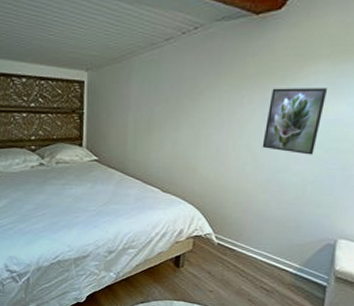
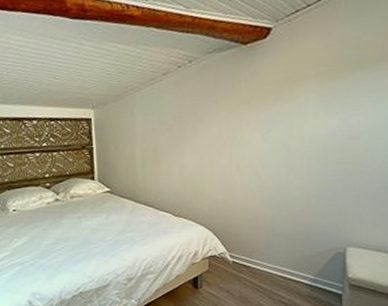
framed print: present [262,88,327,155] -> none [264,106,317,169]

